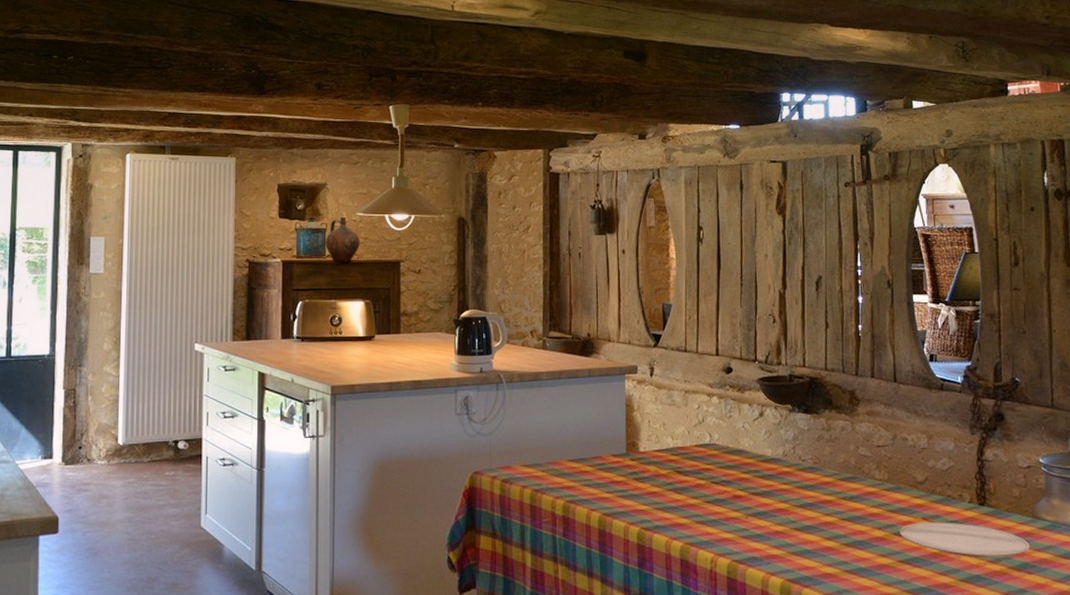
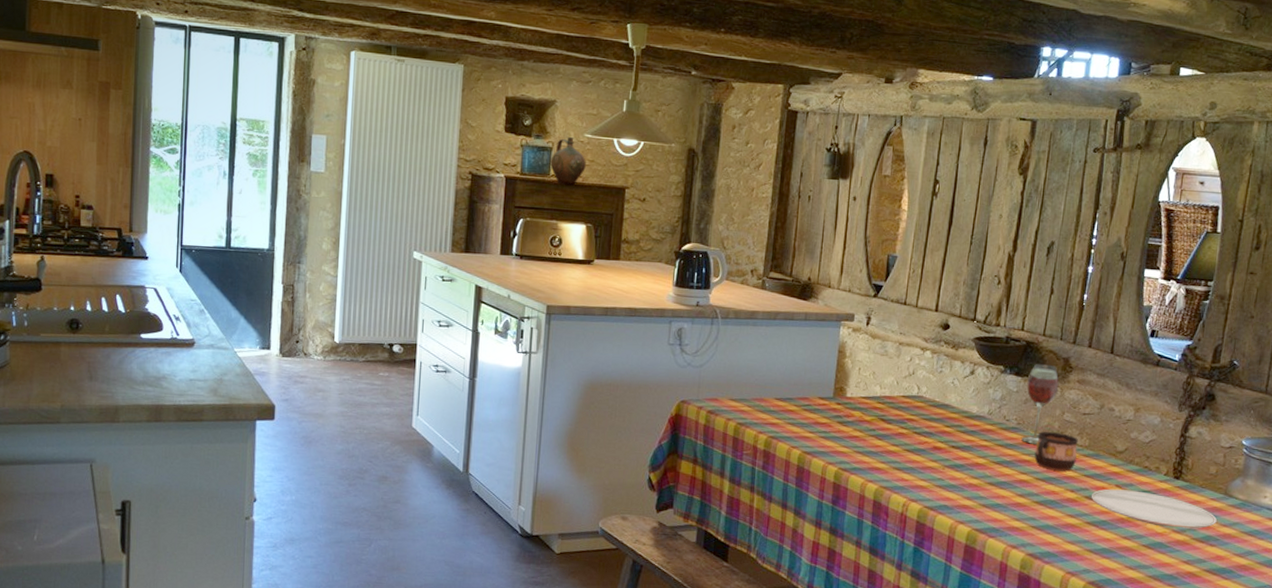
wineglass: none [816,398,849,483] -> present [1021,363,1060,445]
cup: none [835,467,878,509] -> present [1034,431,1078,471]

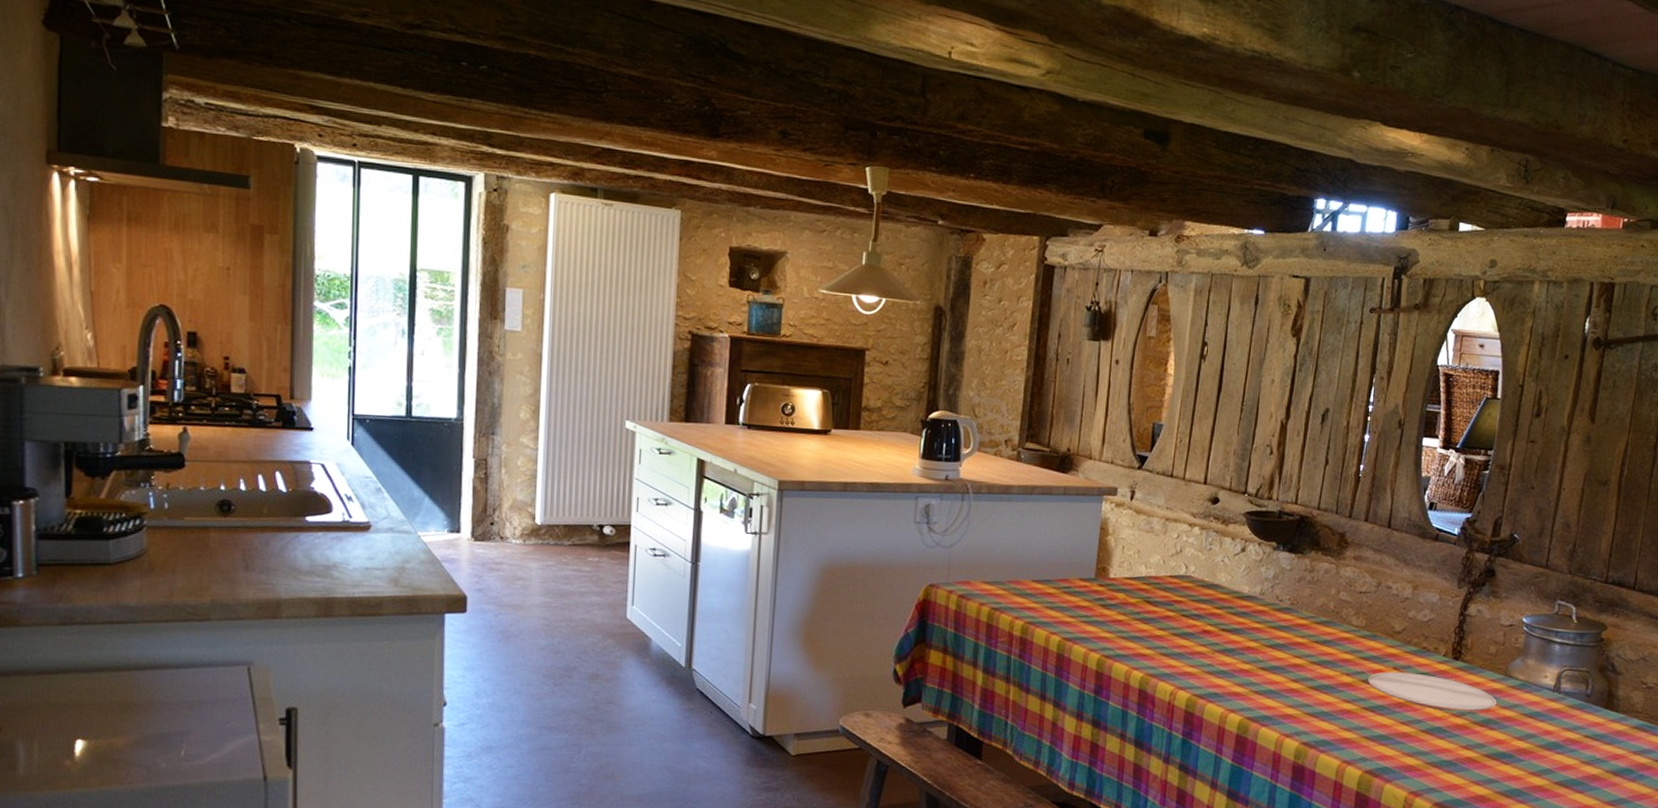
ceramic jug: present [550,137,586,187] -> none [781,293,821,348]
wineglass: present [1021,363,1060,445] -> none [1295,539,1335,626]
cup: present [1034,431,1078,471] -> none [1309,611,1354,654]

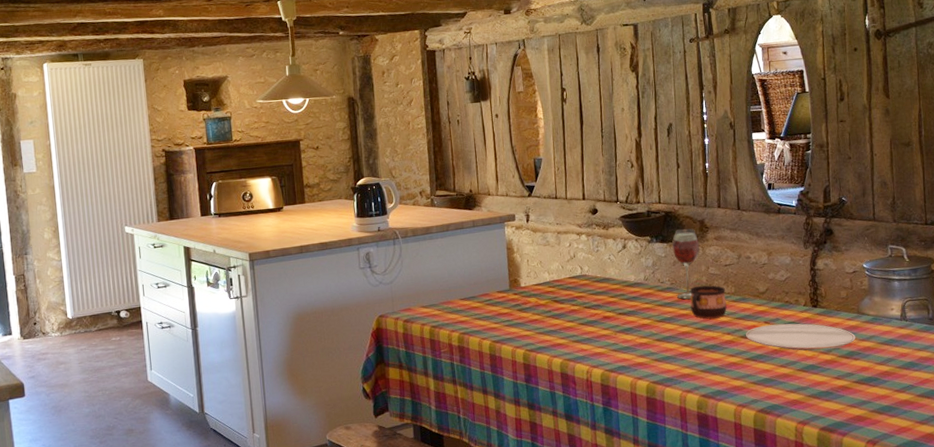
wineglass: none [1295,539,1335,626] -> present [672,228,700,300]
cup: none [1309,611,1354,654] -> present [690,285,727,319]

